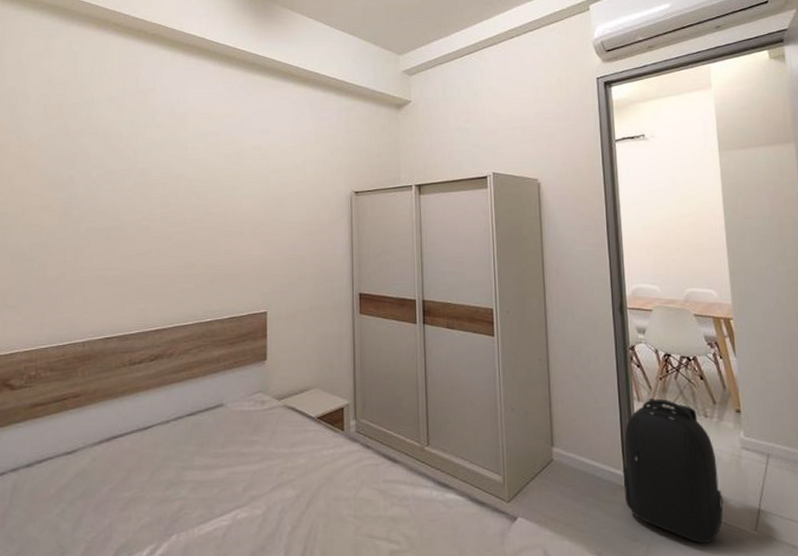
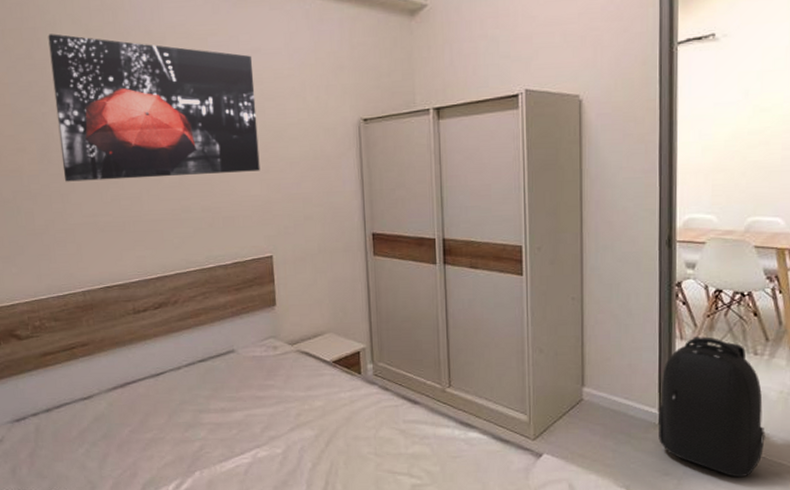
wall art: none [80,109,262,237] -> present [48,34,260,182]

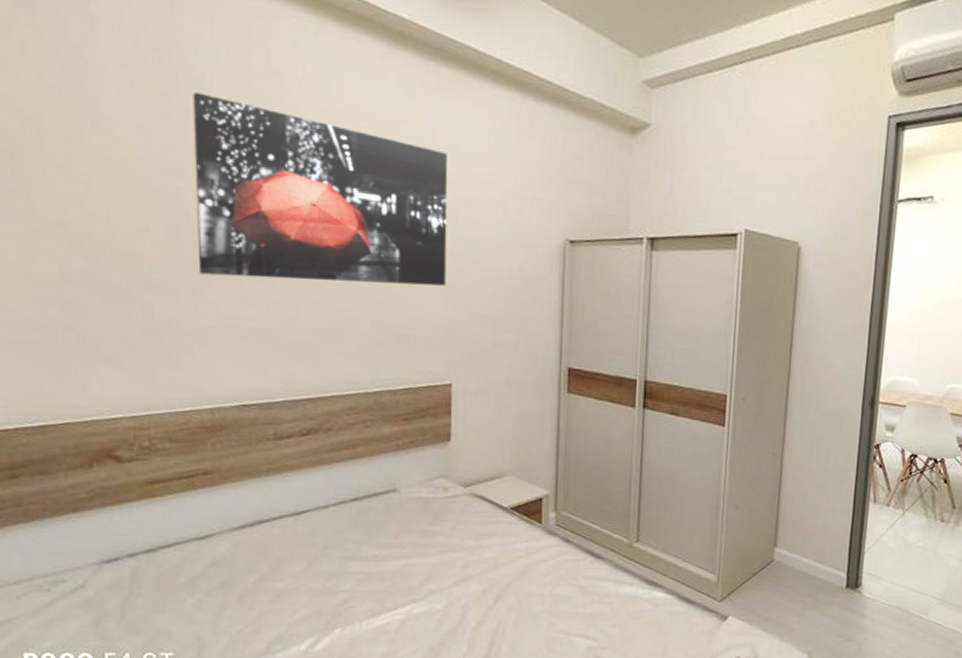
backpack: present [658,337,766,478] -> none [844,501,945,644]

